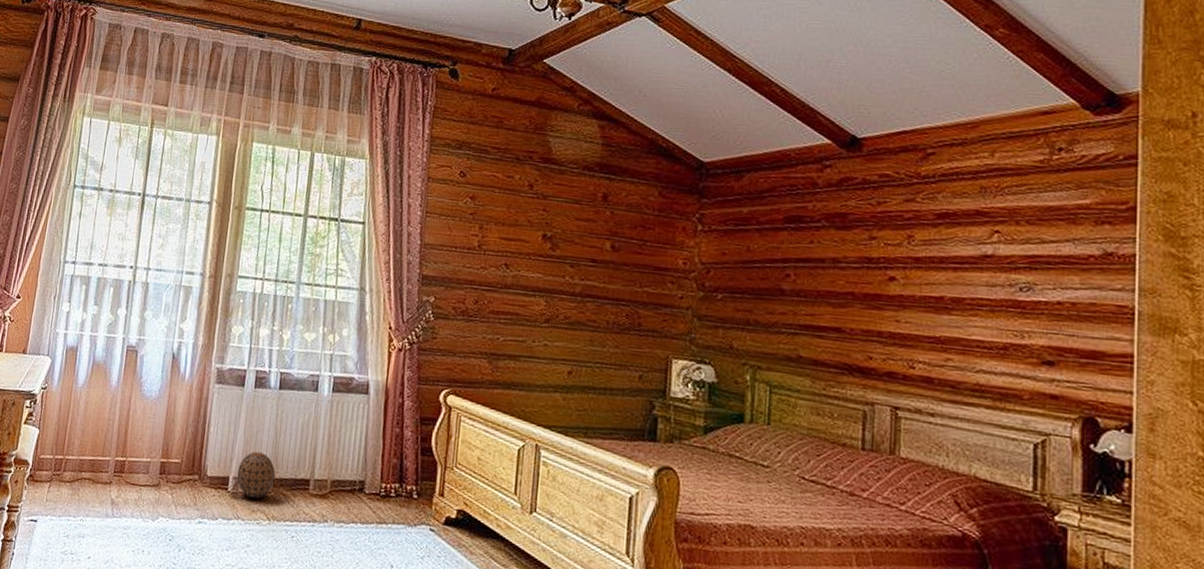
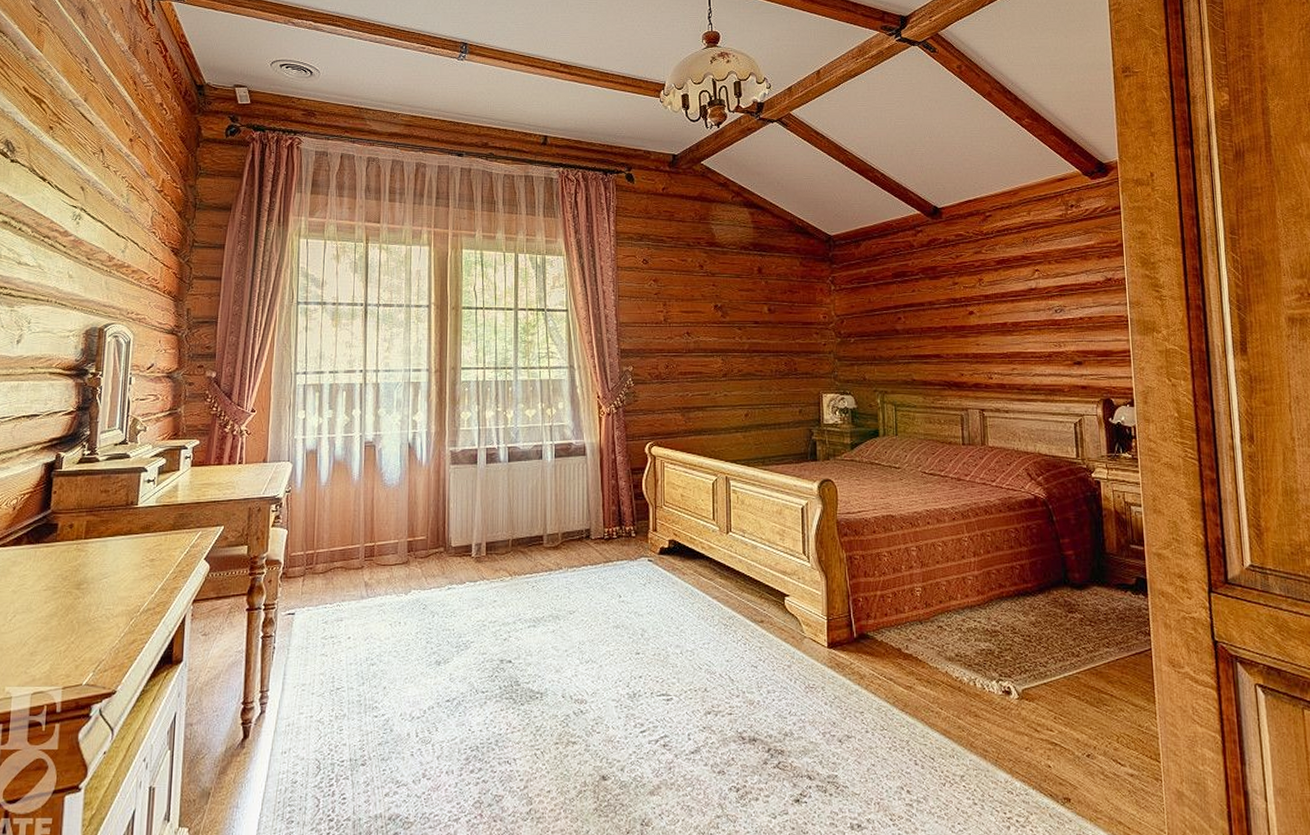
decorative ball: present [236,451,276,499] -> none [478,519,513,559]

